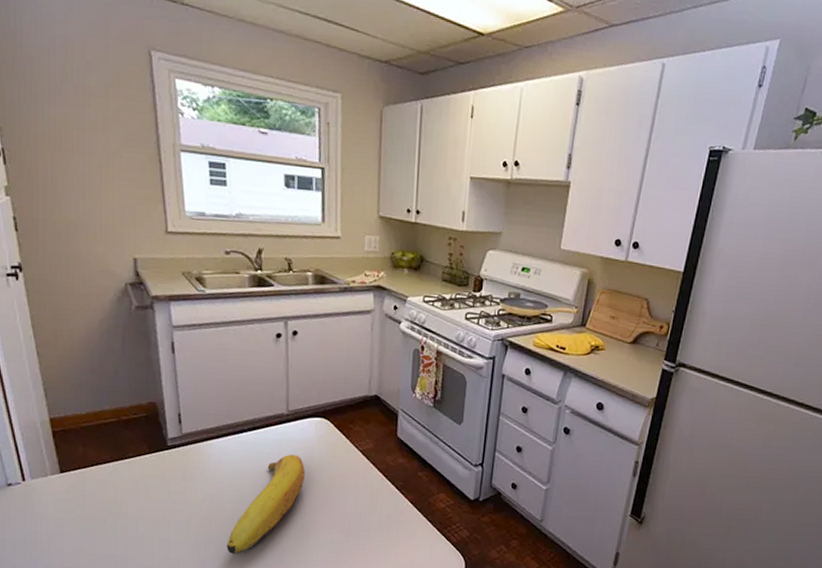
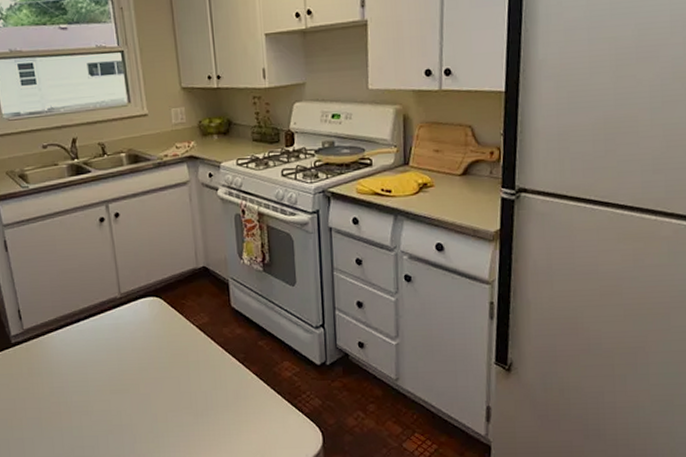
fruit: present [226,454,305,555] -> none [78,337,145,448]

